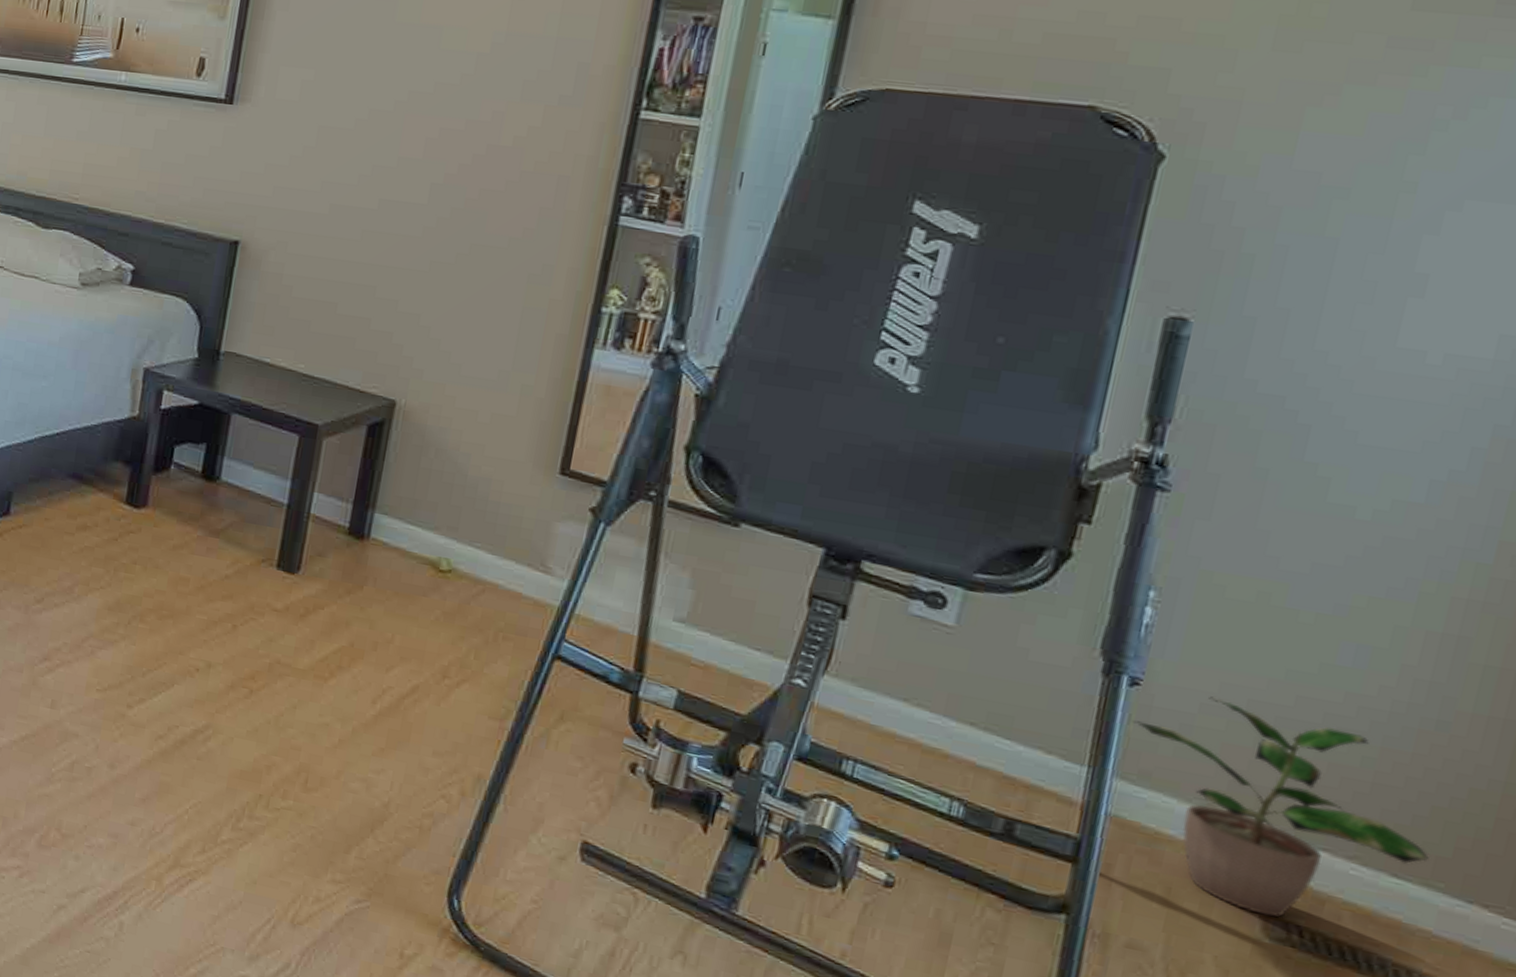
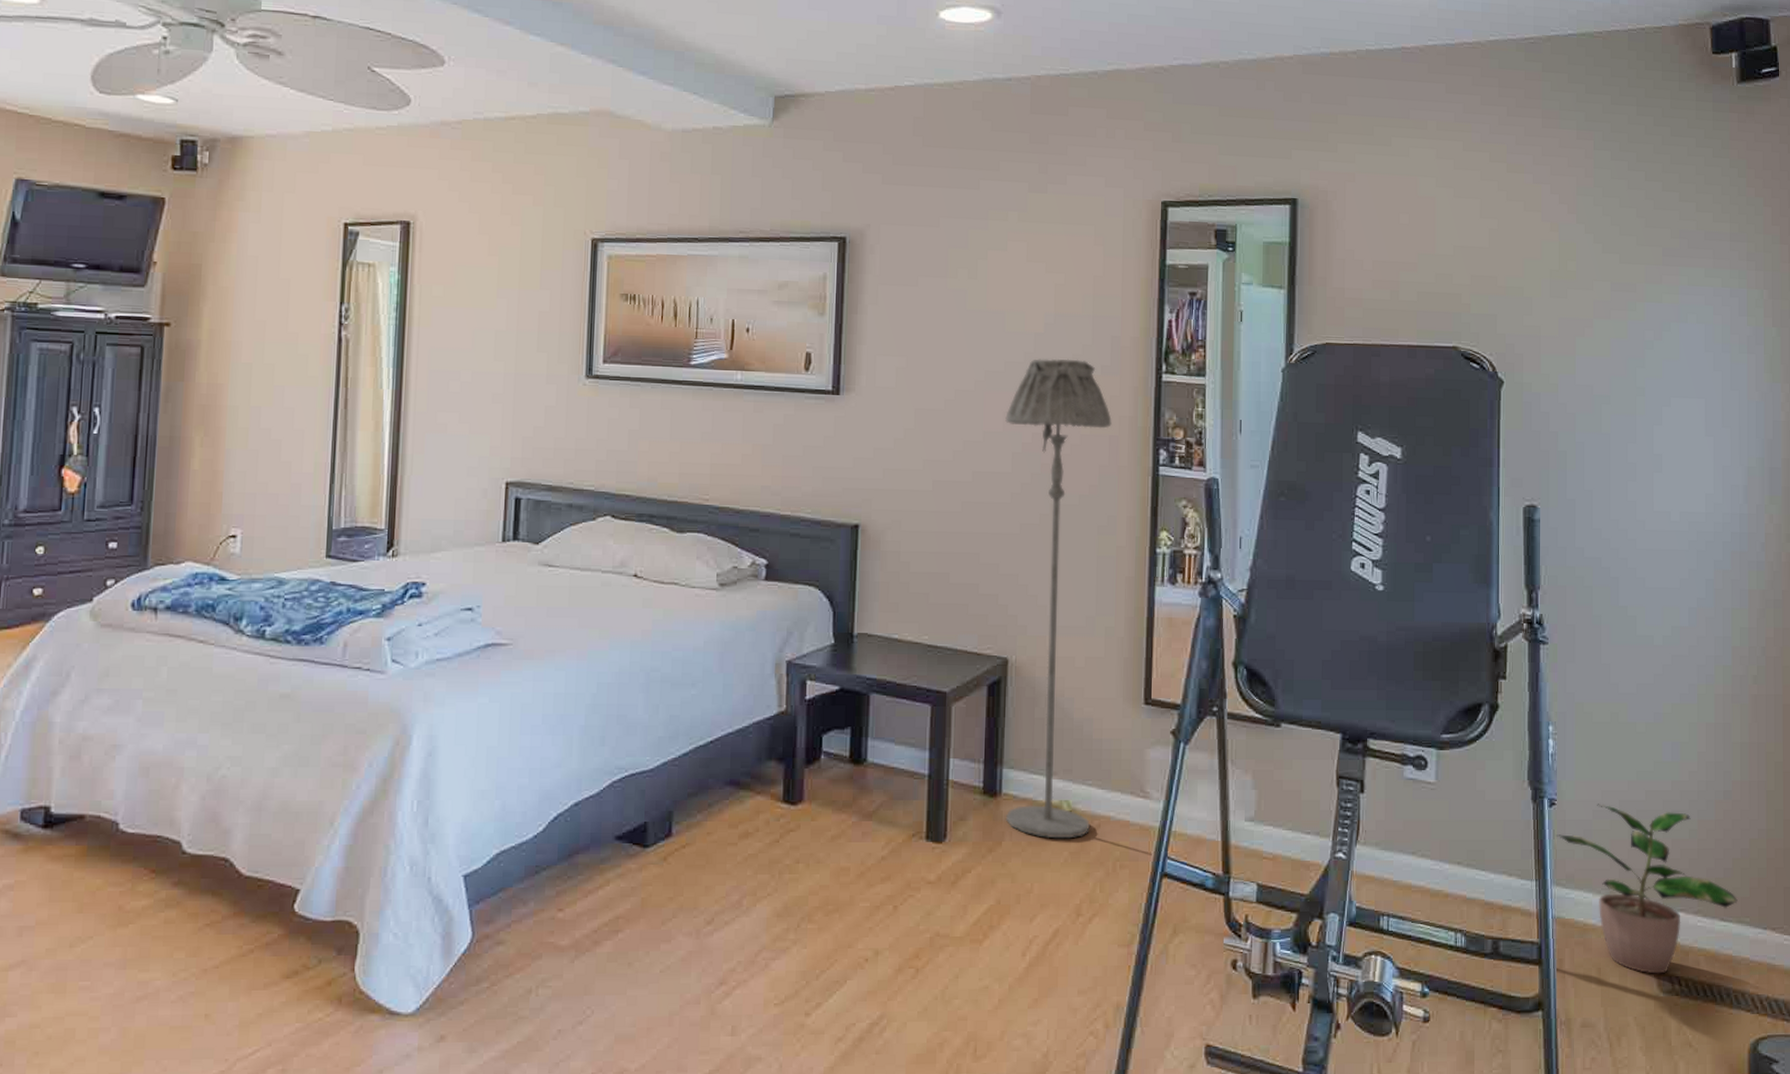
floor lamp: none [372,82,565,598] -> present [1005,359,1112,839]

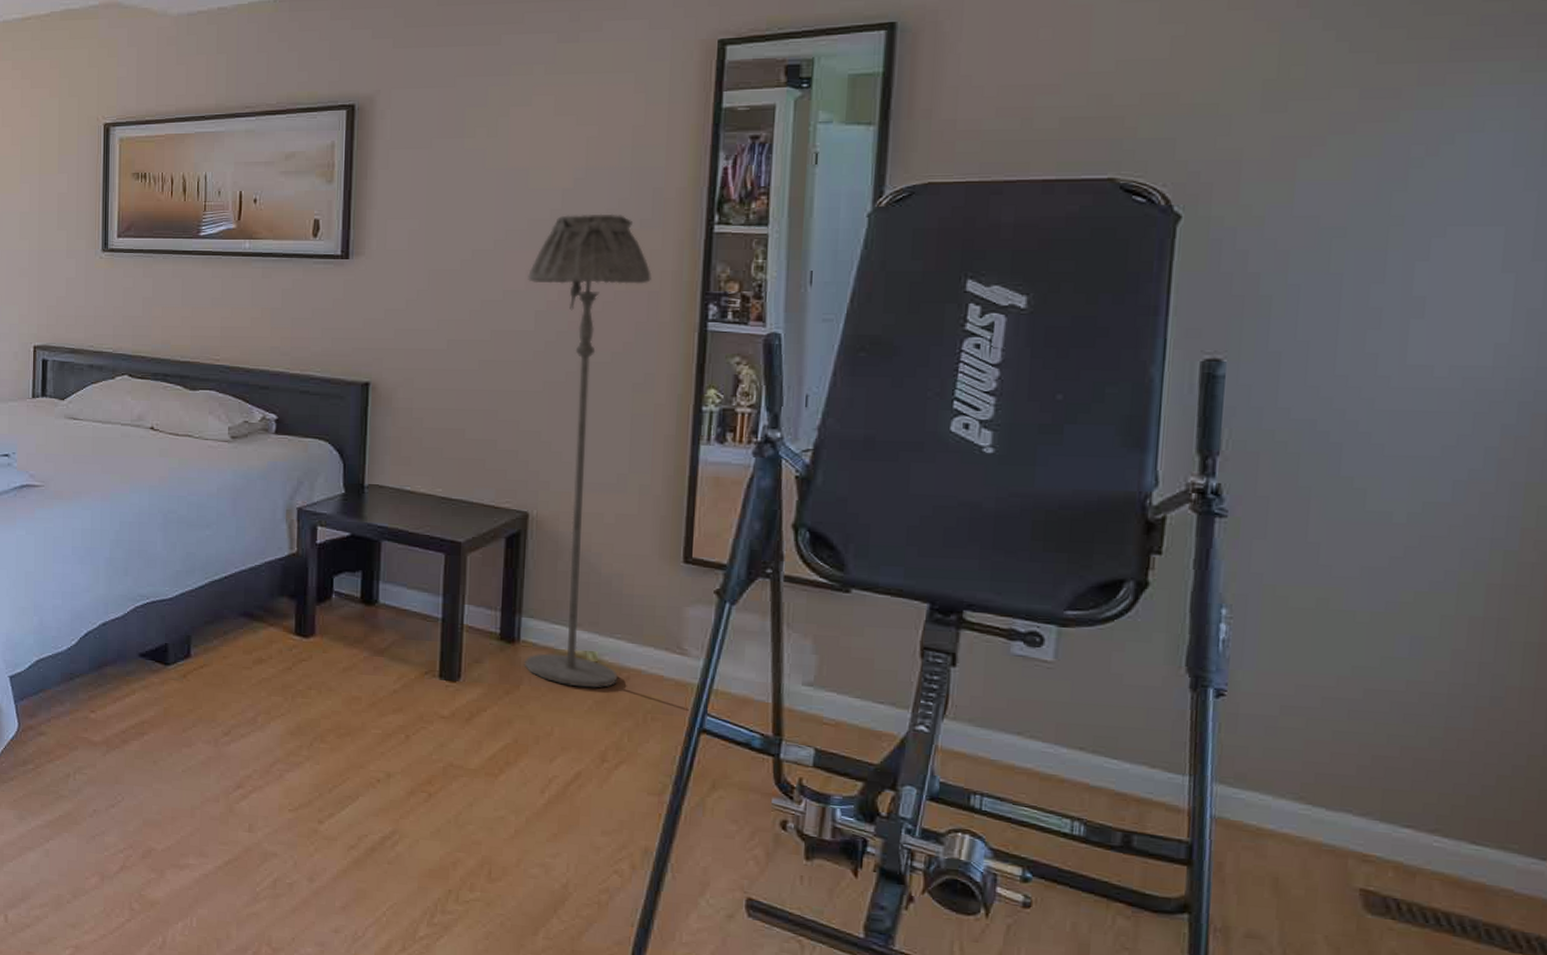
potted plant: present [1556,804,1738,974] -> none [1222,698,1501,893]

